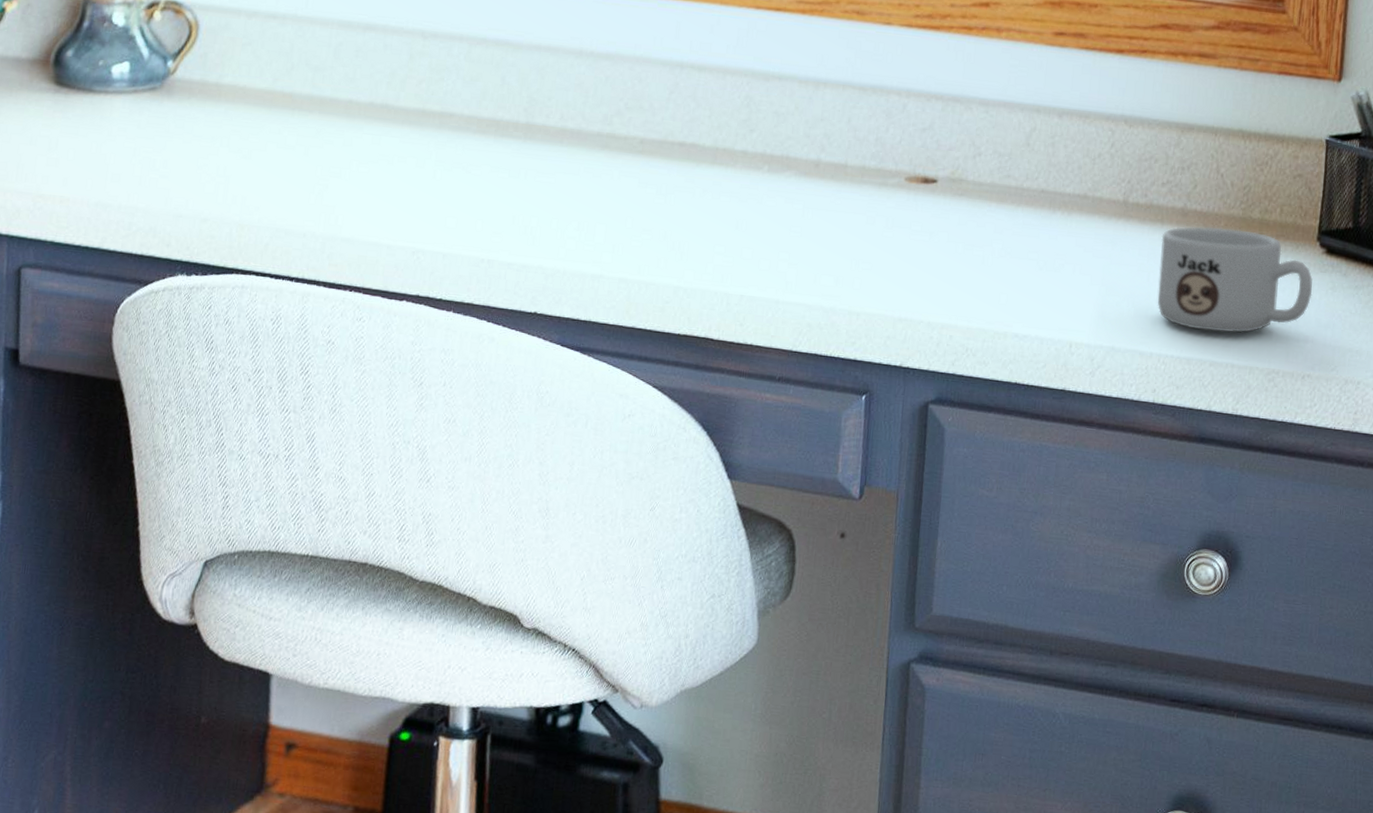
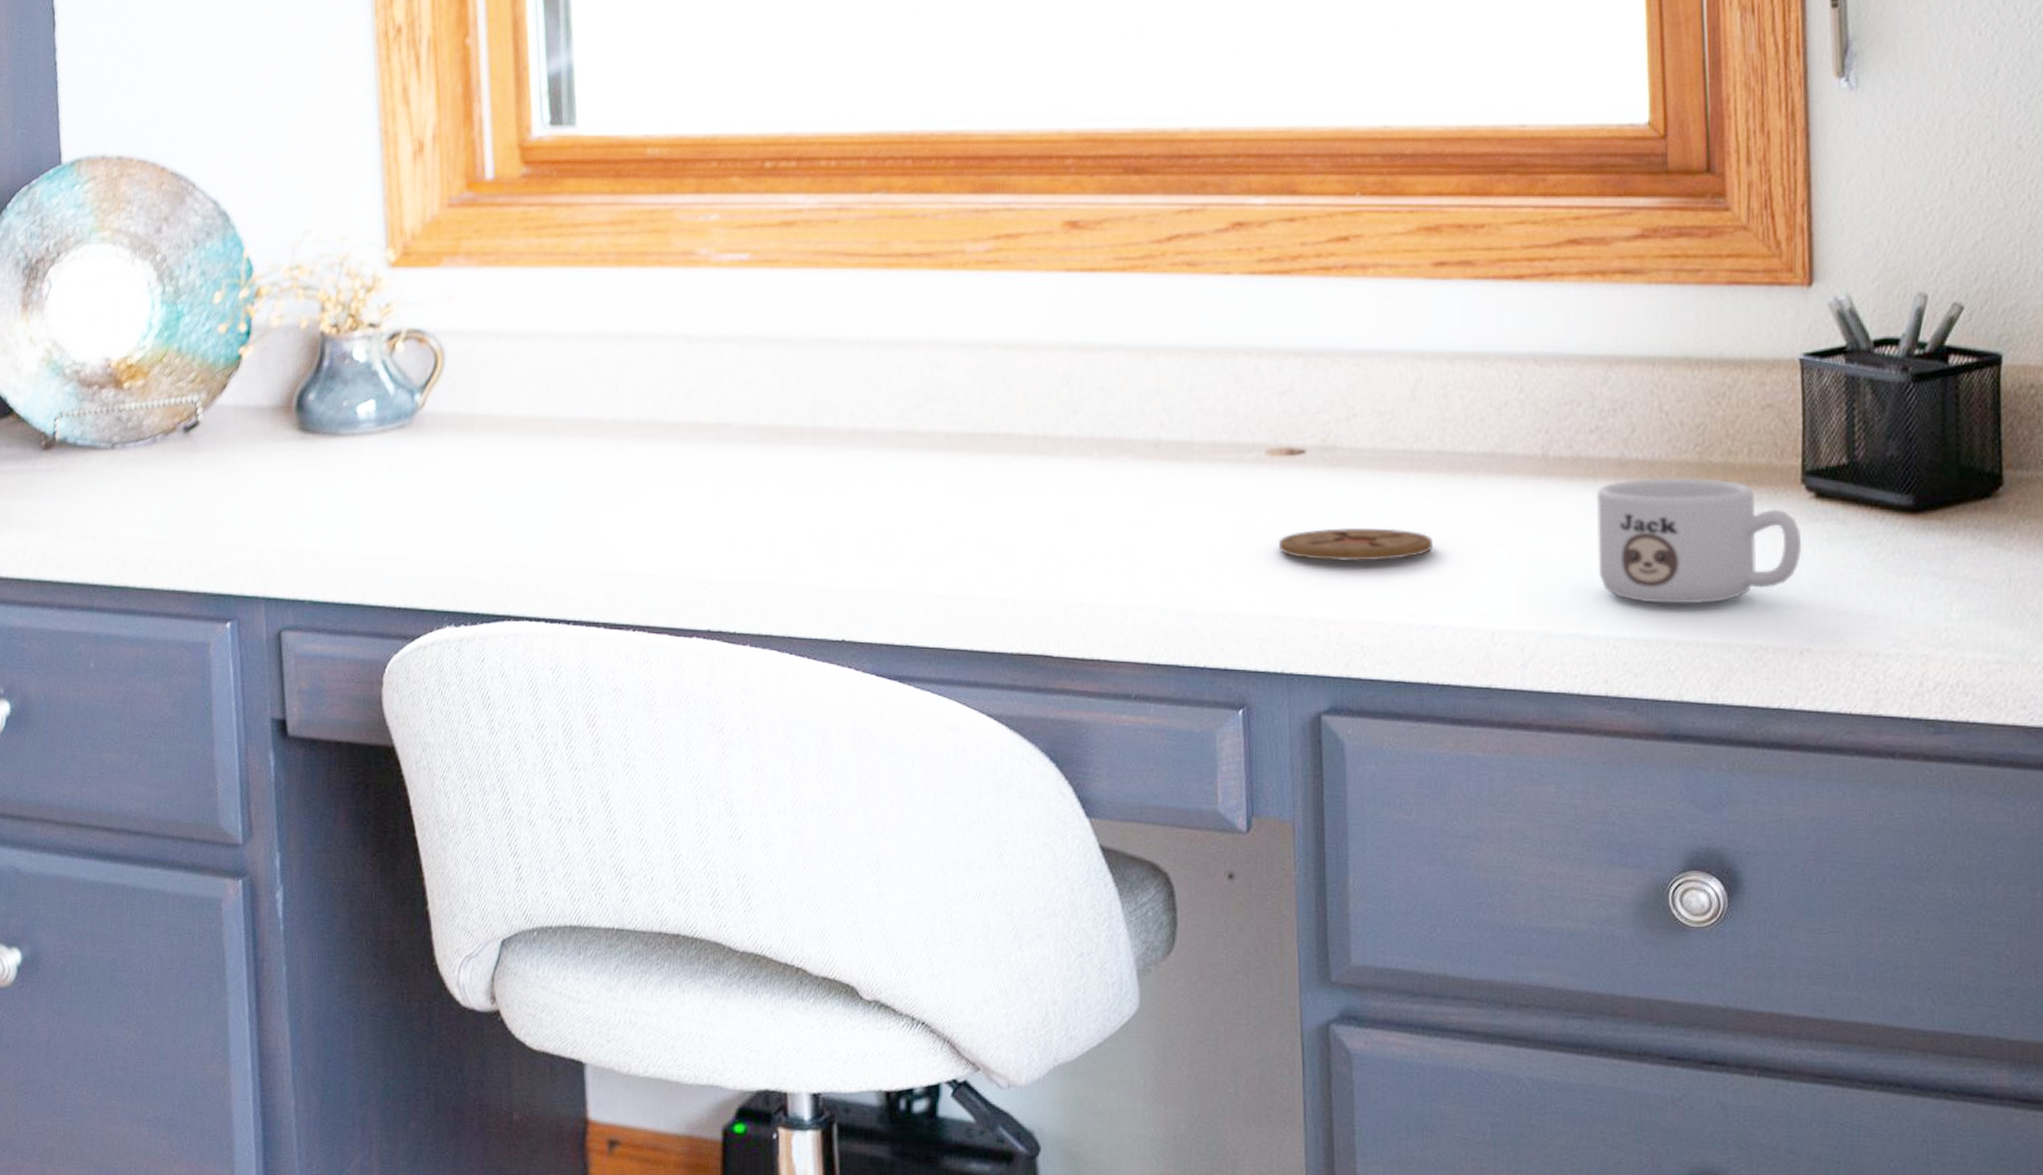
coaster: none [908,248,1031,278] -> present [1279,528,1432,562]

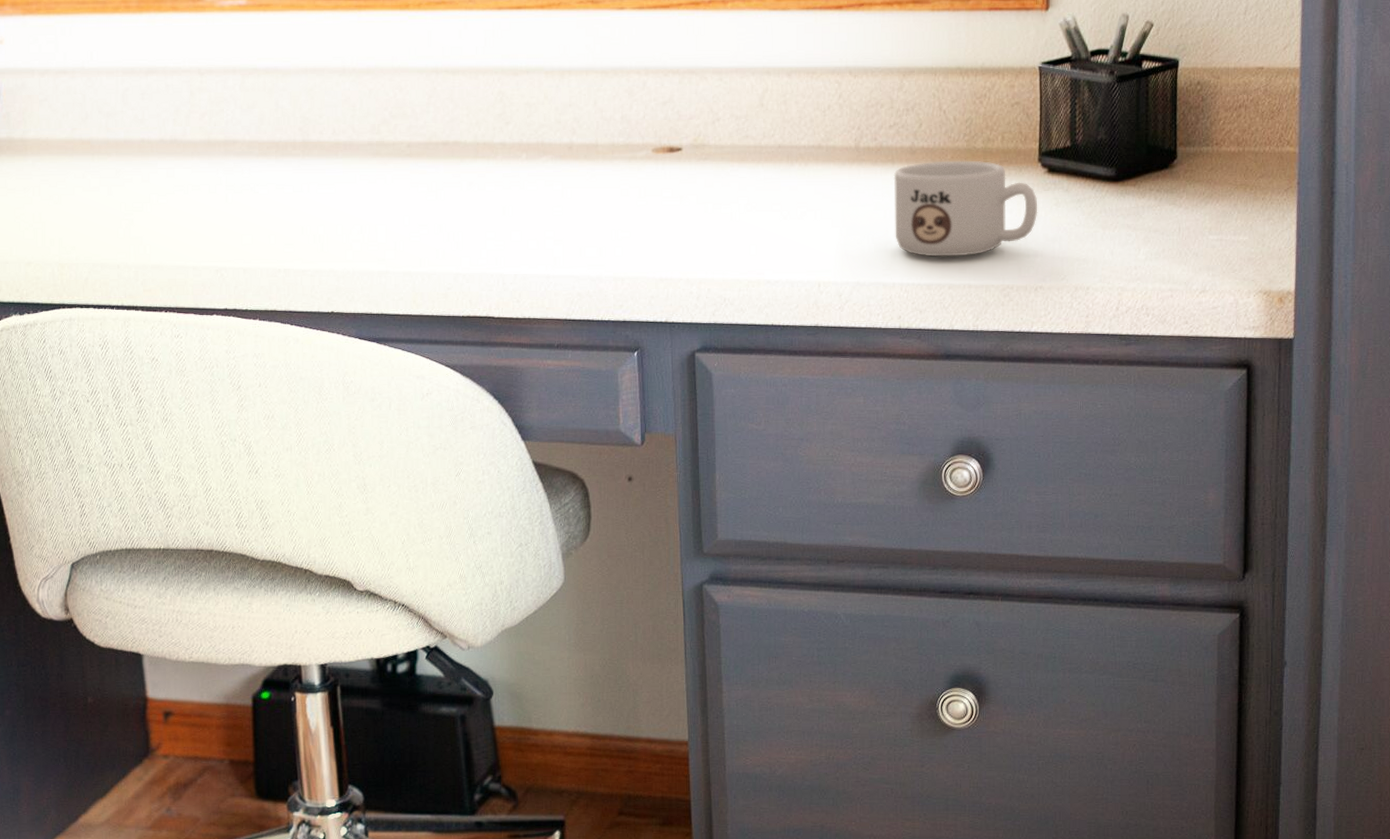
coaster: present [1279,528,1432,562] -> none [663,207,776,234]

